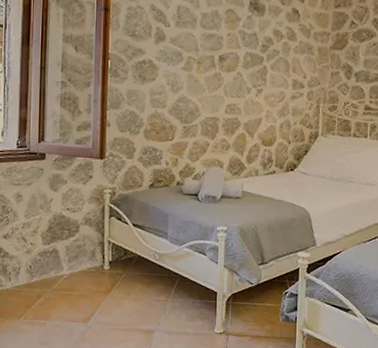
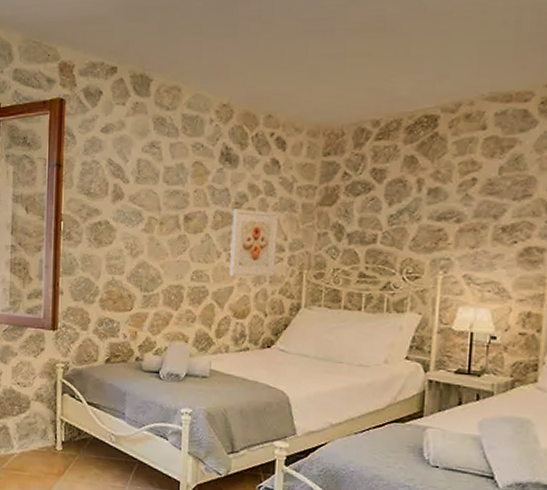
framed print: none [258,51,299,110] -> present [229,209,279,277]

